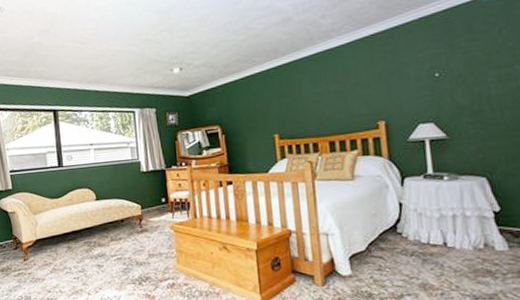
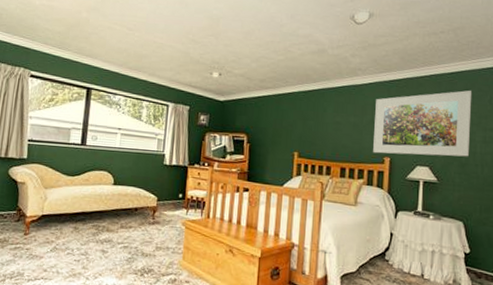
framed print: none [358,26,482,120] -> present [373,90,473,157]

